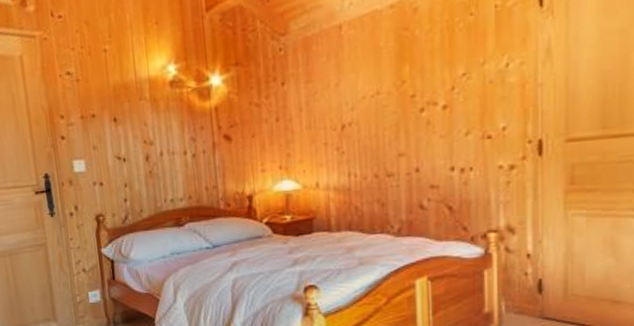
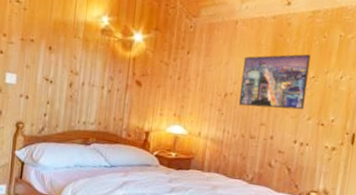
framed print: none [359,43,457,137] -> present [238,54,311,110]

